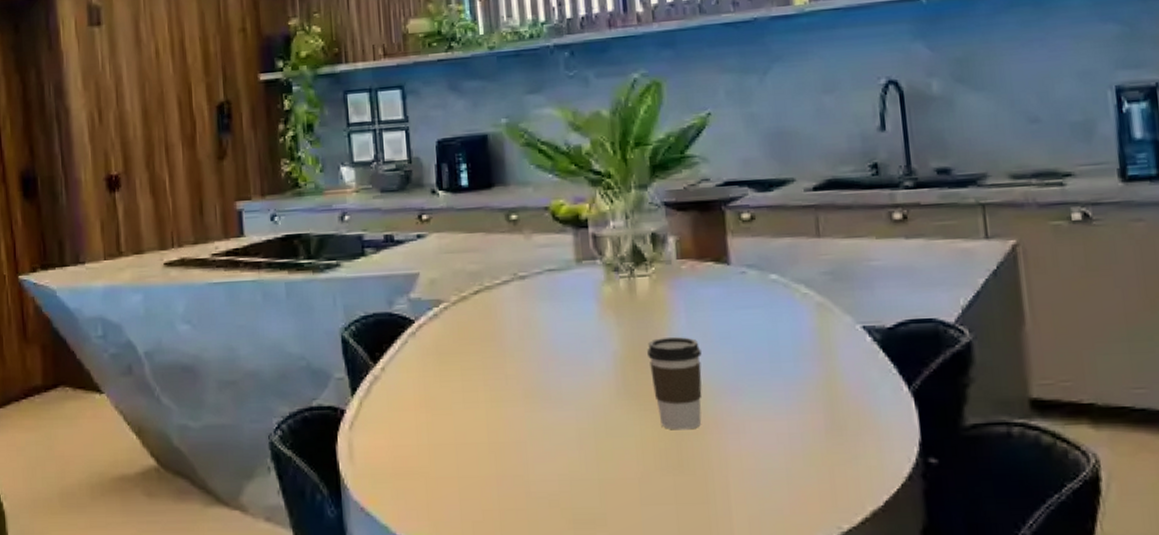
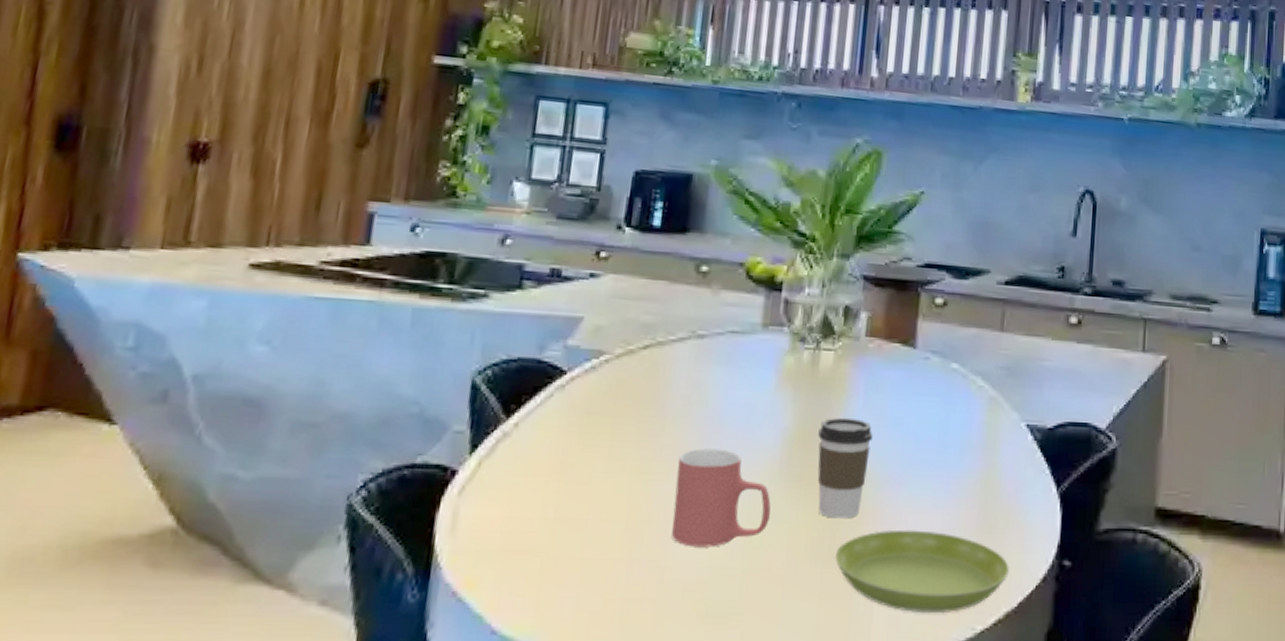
mug: none [524,375,616,463] -> present [671,448,771,547]
saucer: none [685,436,869,515] -> present [835,529,1009,614]

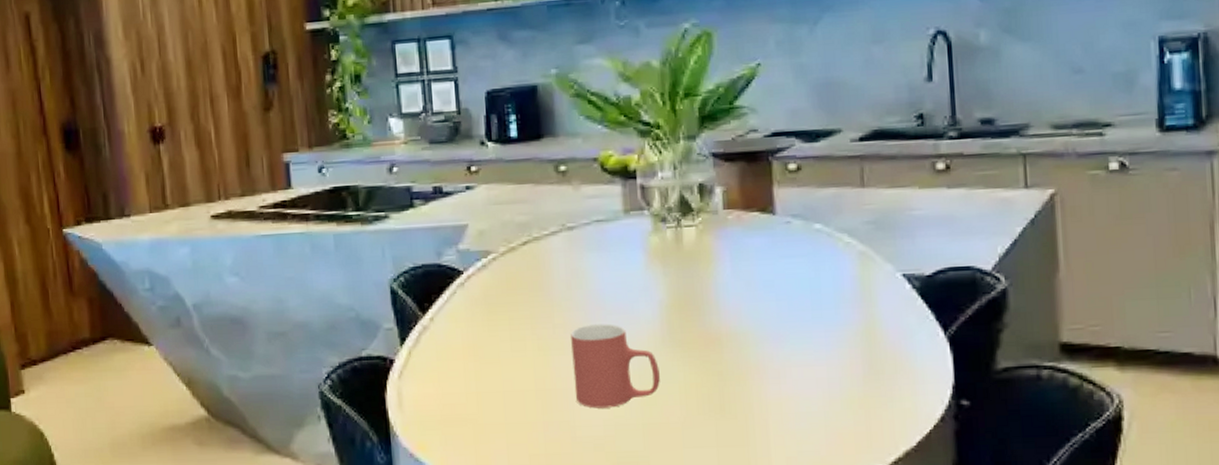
coffee cup: present [817,417,873,519] -> none [692,285,746,376]
saucer: present [835,529,1009,614] -> none [726,381,903,455]

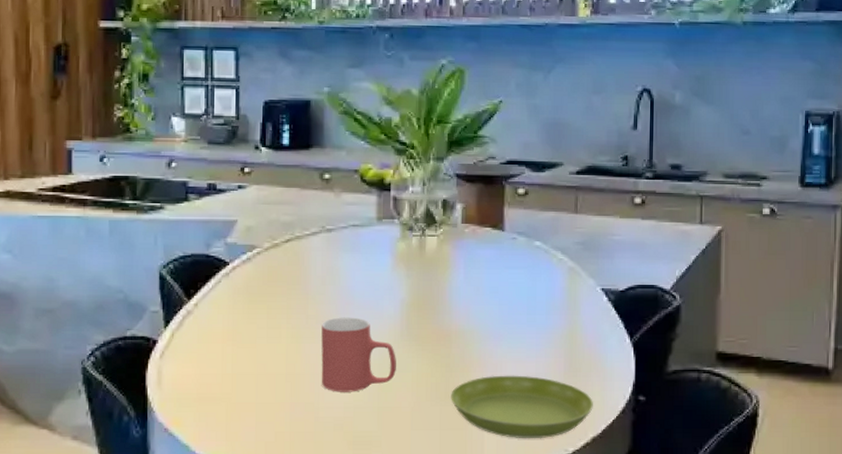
saucer: none [726,381,903,455] -> present [451,375,593,439]

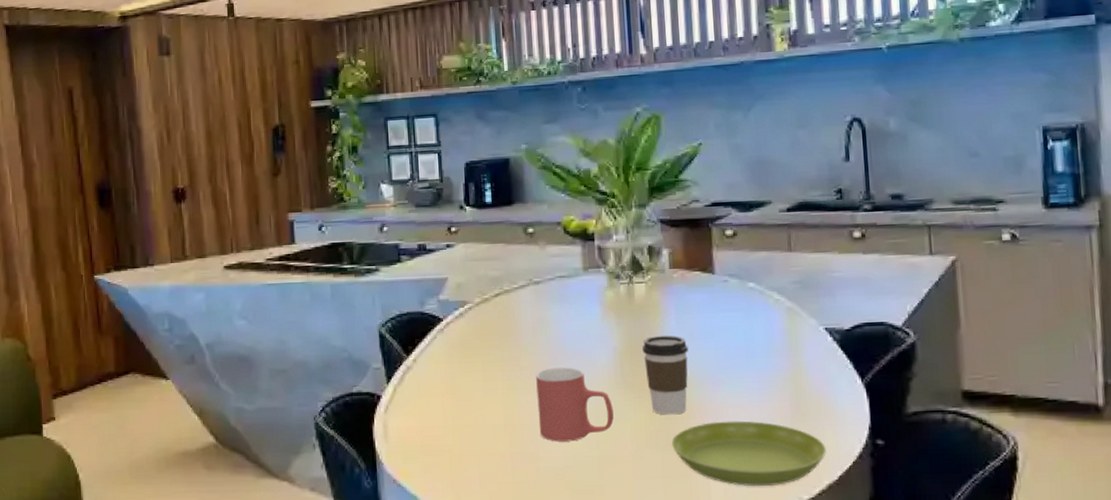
coffee cup: none [429,289,474,368] -> present [642,335,688,415]

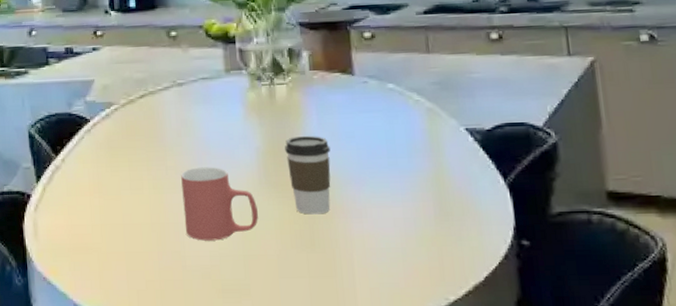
saucer: present [672,420,826,487] -> none [316,220,471,287]

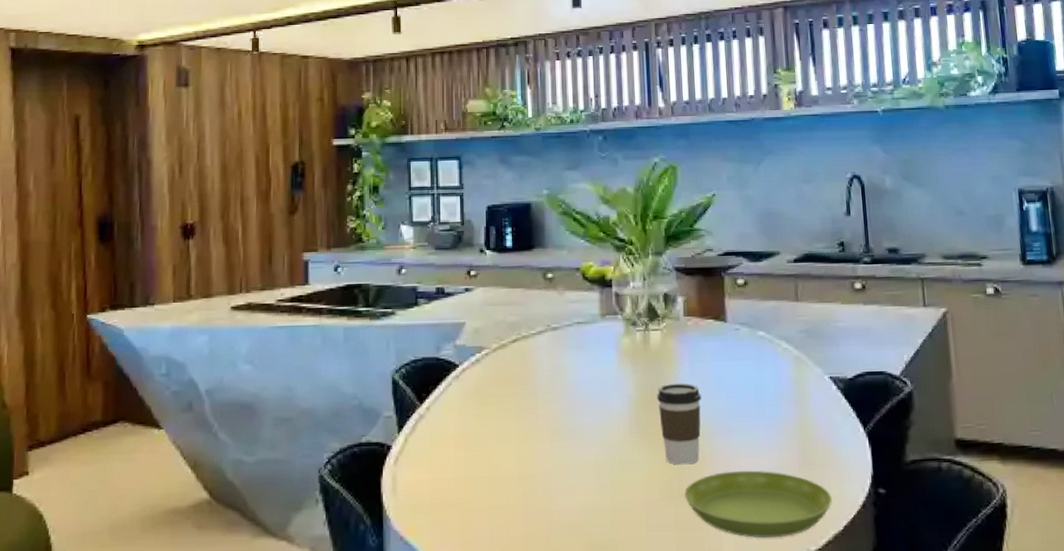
mug: present [181,167,258,241] -> none [551,415,628,494]
saucer: none [316,220,471,287] -> present [684,470,832,539]

